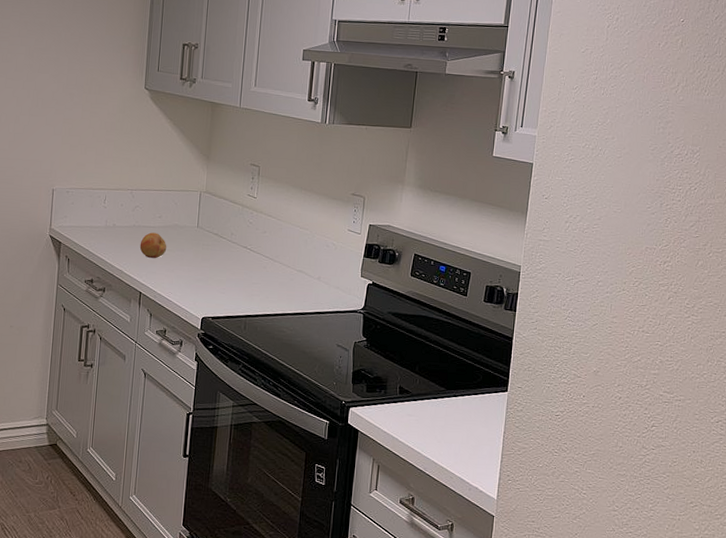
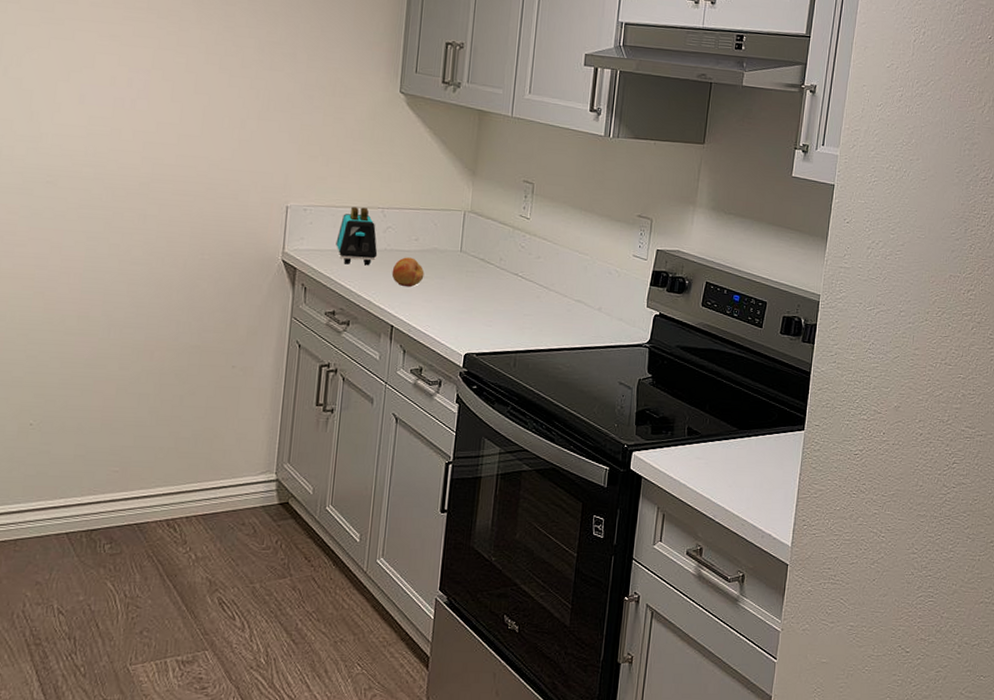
toaster: none [93,189,128,240] -> present [336,207,378,266]

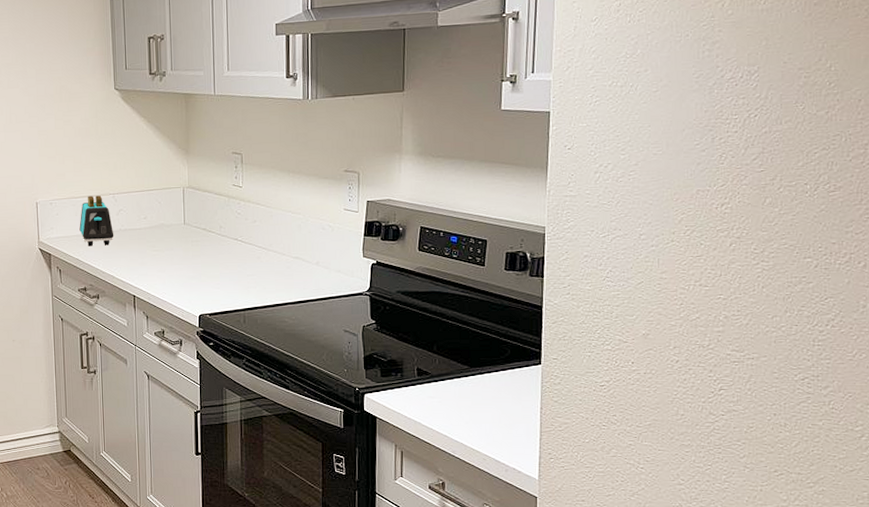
fruit: present [391,257,425,288] -> none [128,234,156,261]

